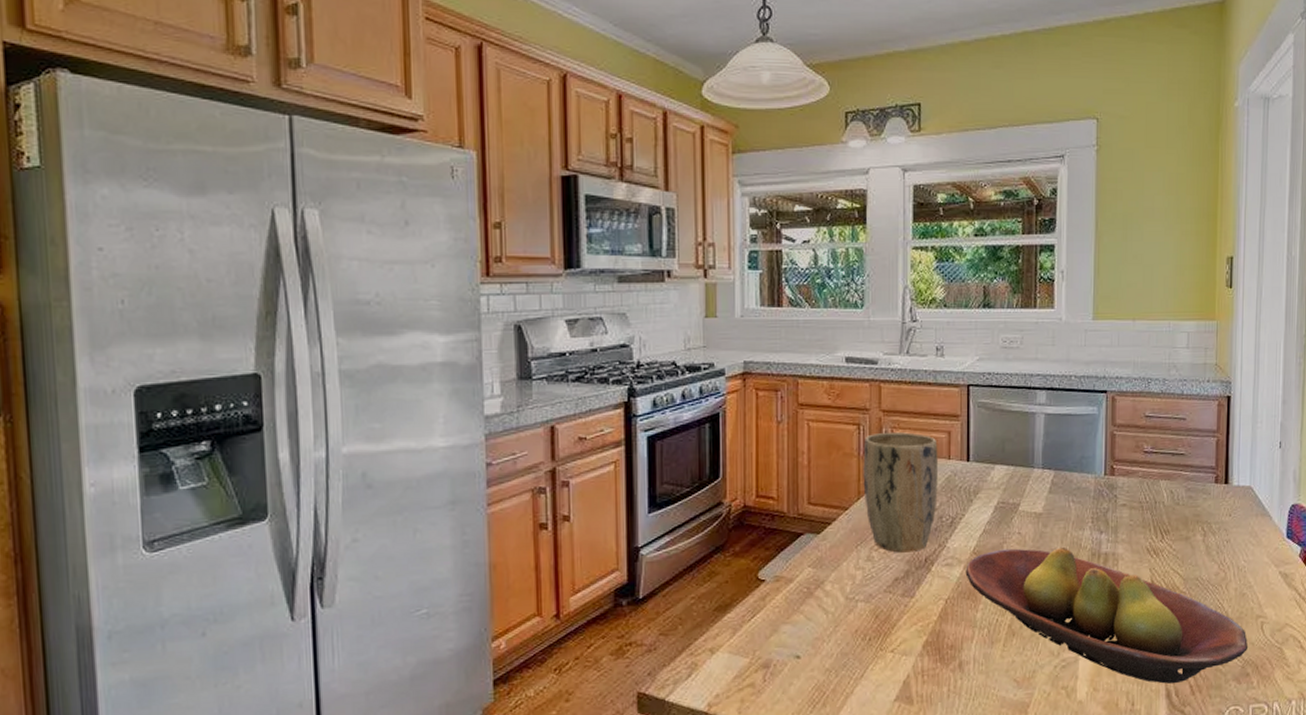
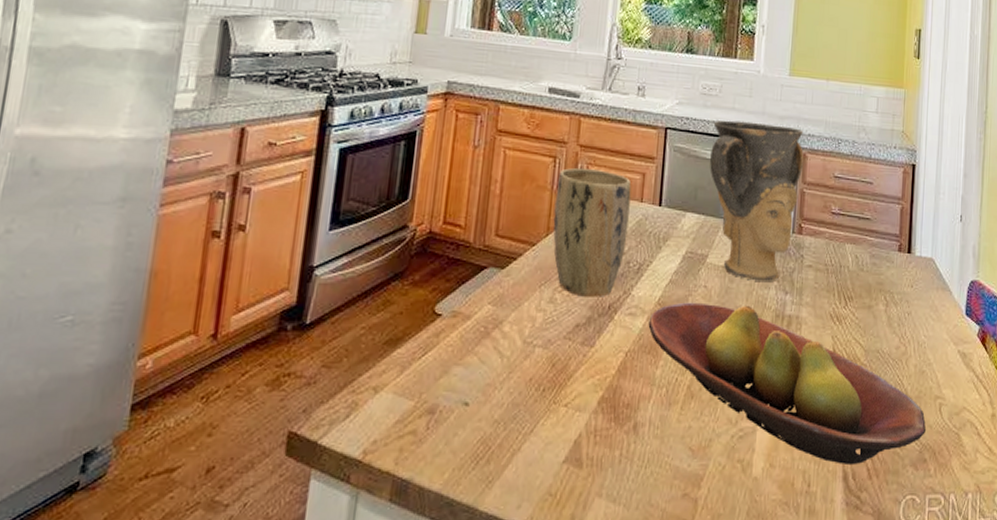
vase: none [1016,370,1113,524] -> present [710,120,804,281]

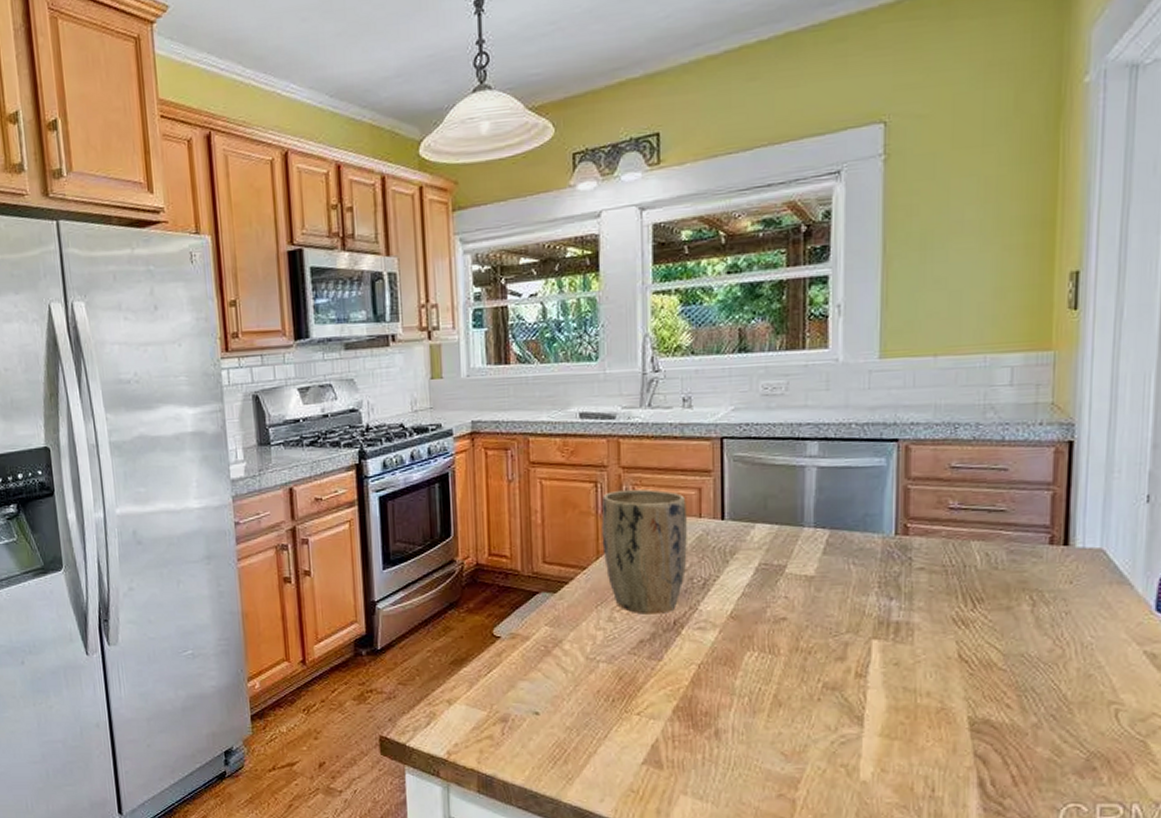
fruit bowl: present [648,302,926,464] -> none [721,613,1095,771]
vase: present [710,120,804,281] -> none [781,418,907,588]

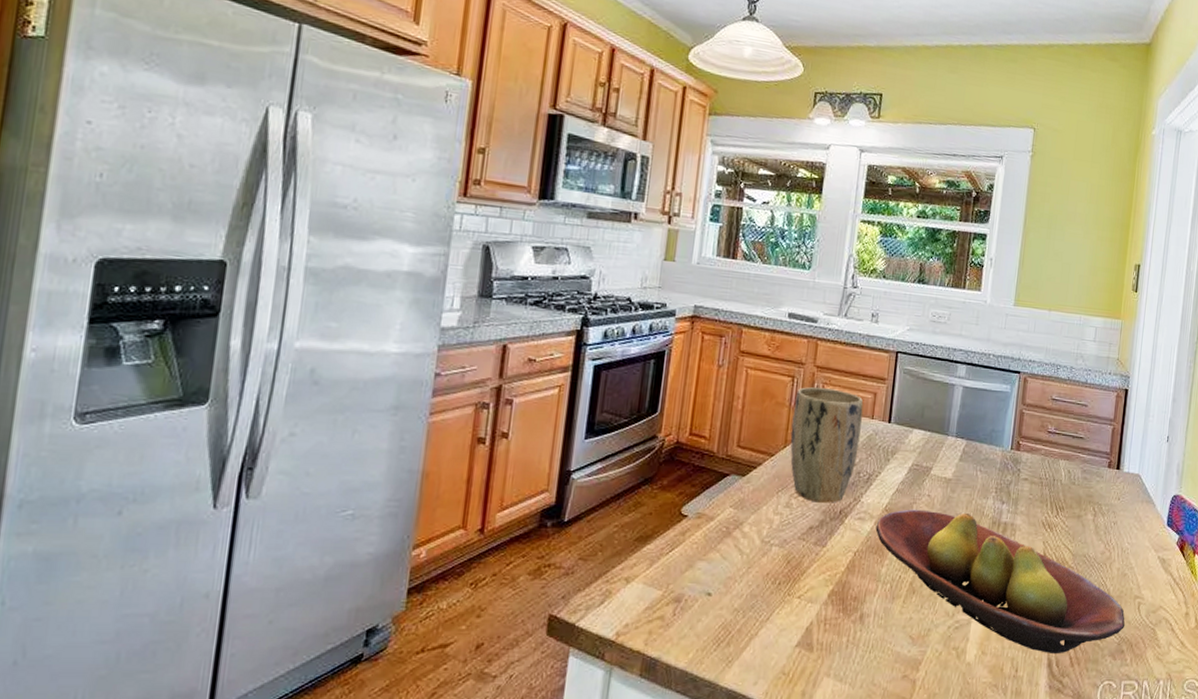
fruit bowl: none [721,613,1095,771] -> present [875,509,1125,653]

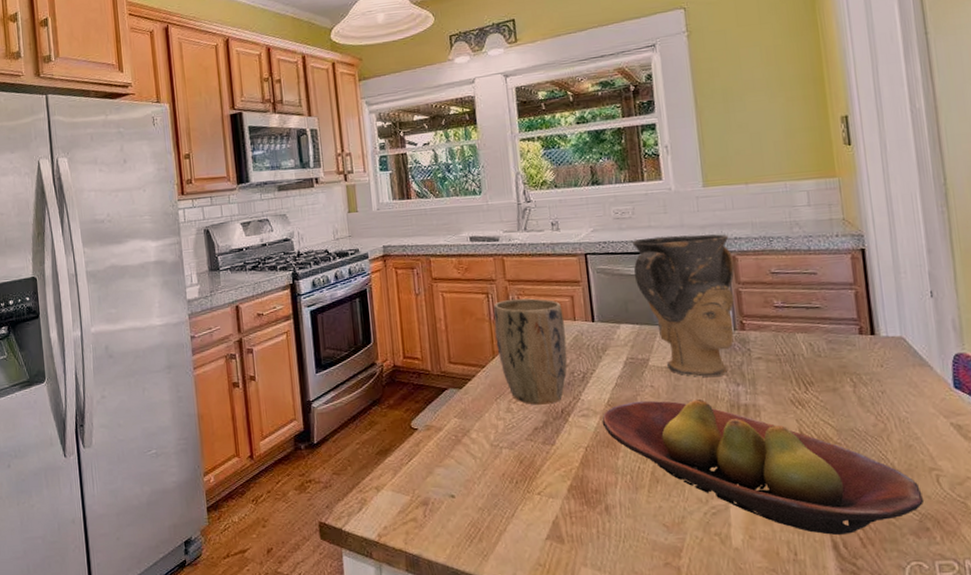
vase: none [936,346,1025,492] -> present [633,234,735,377]

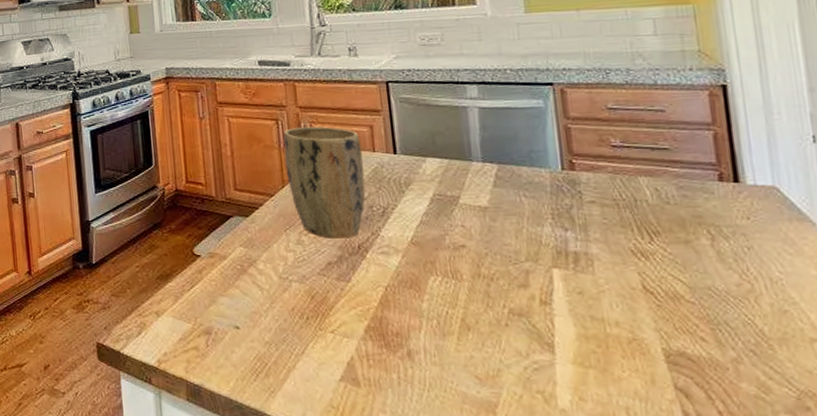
fruit bowl: present [601,398,923,535] -> none [404,241,802,406]
vase: present [633,234,735,377] -> none [441,64,563,219]

